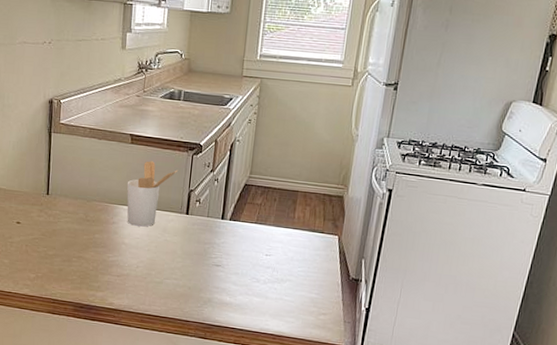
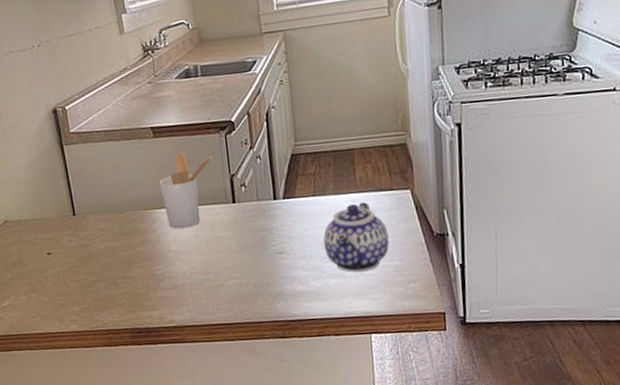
teapot: none [255,237,312,297] -> present [323,202,389,272]

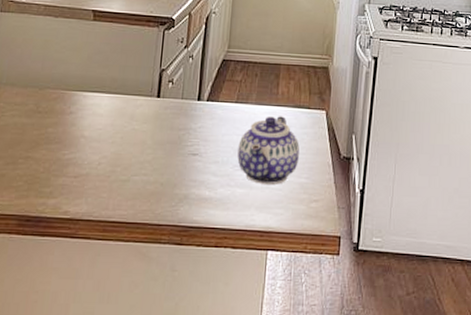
utensil holder: present [159,152,214,229] -> none [87,39,148,115]

